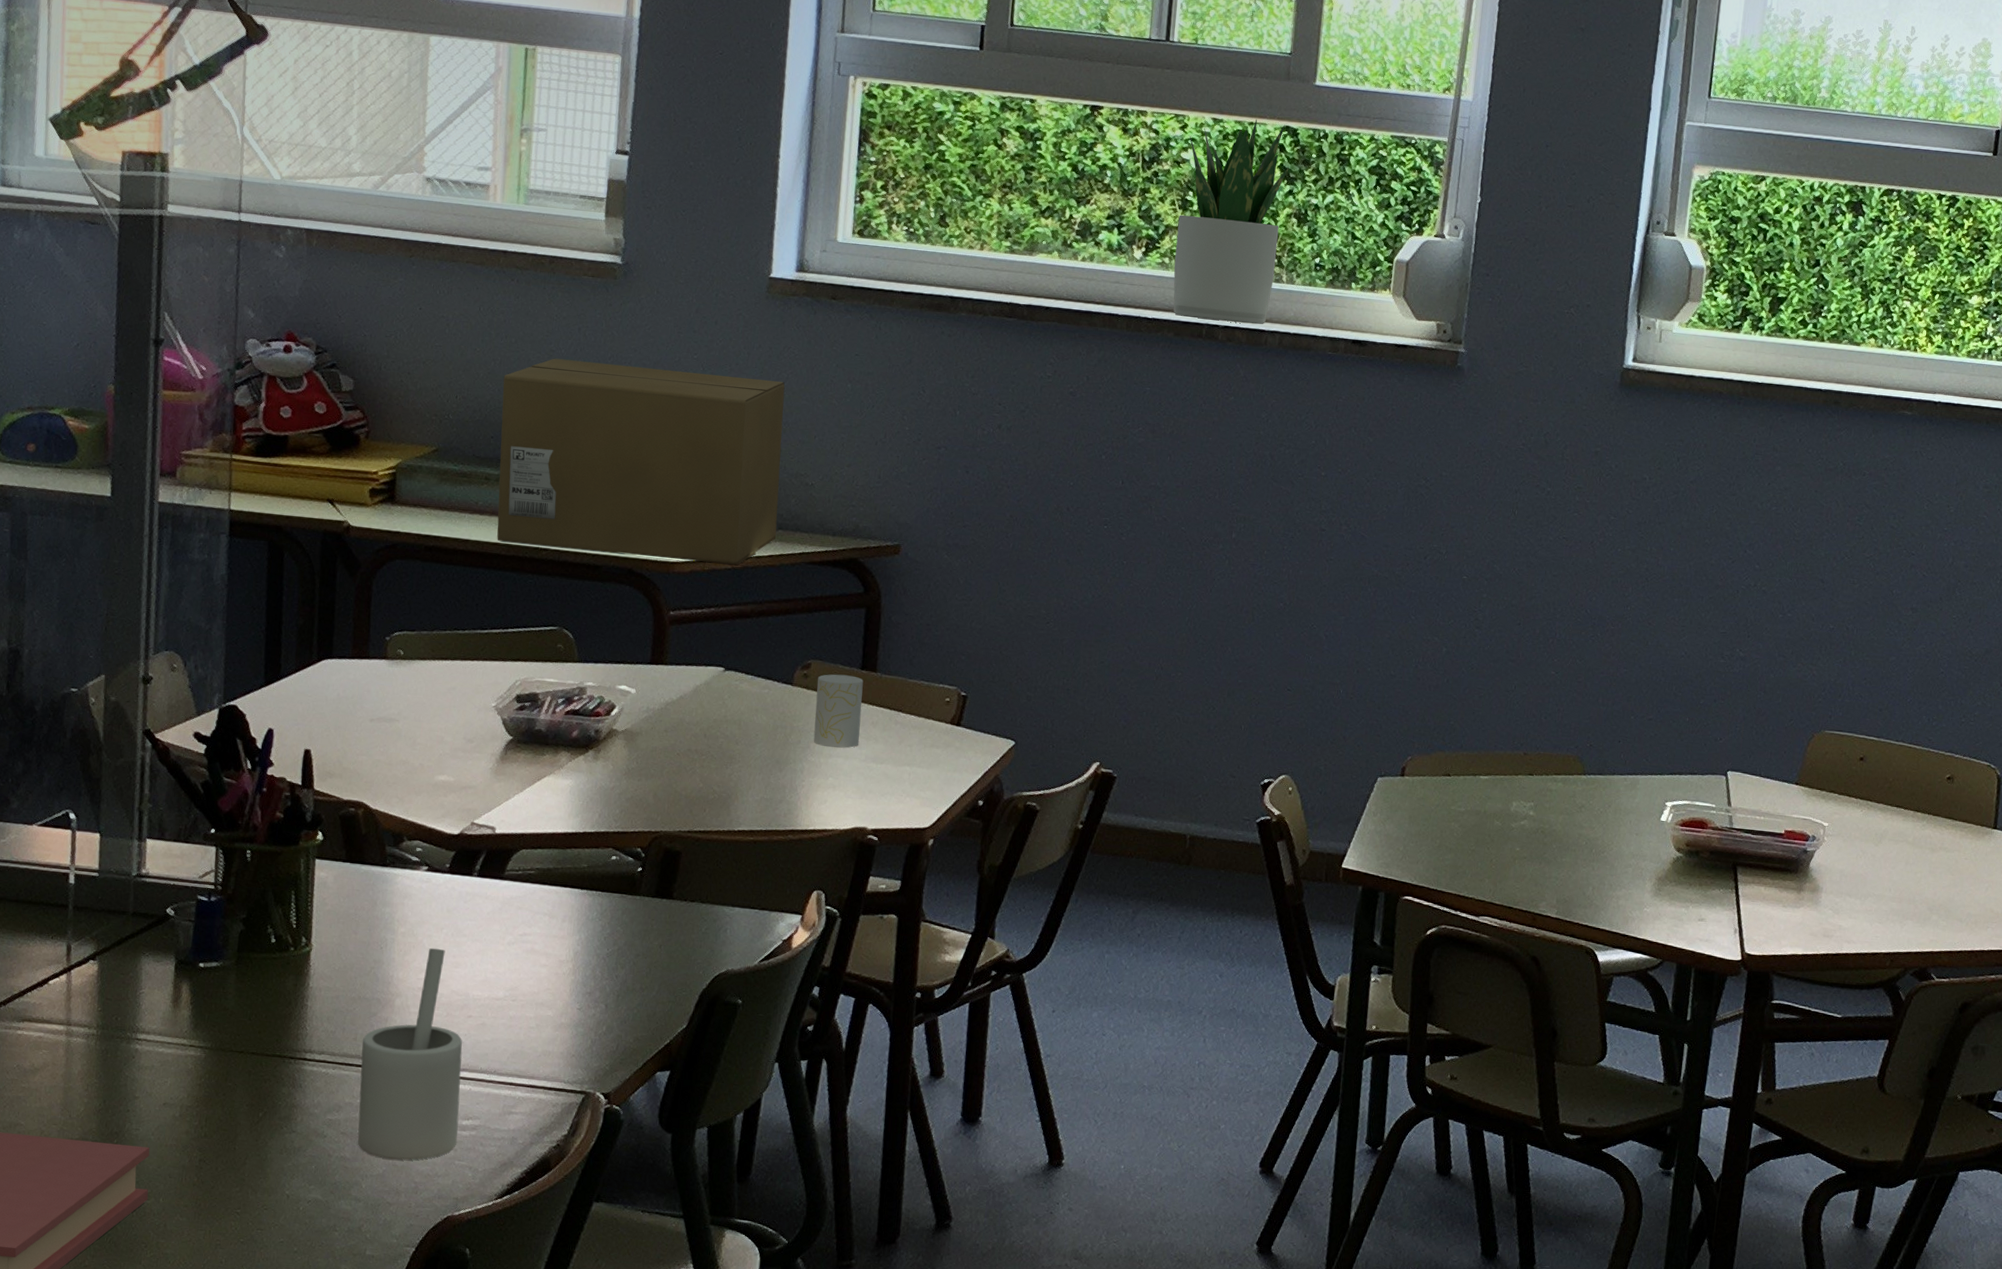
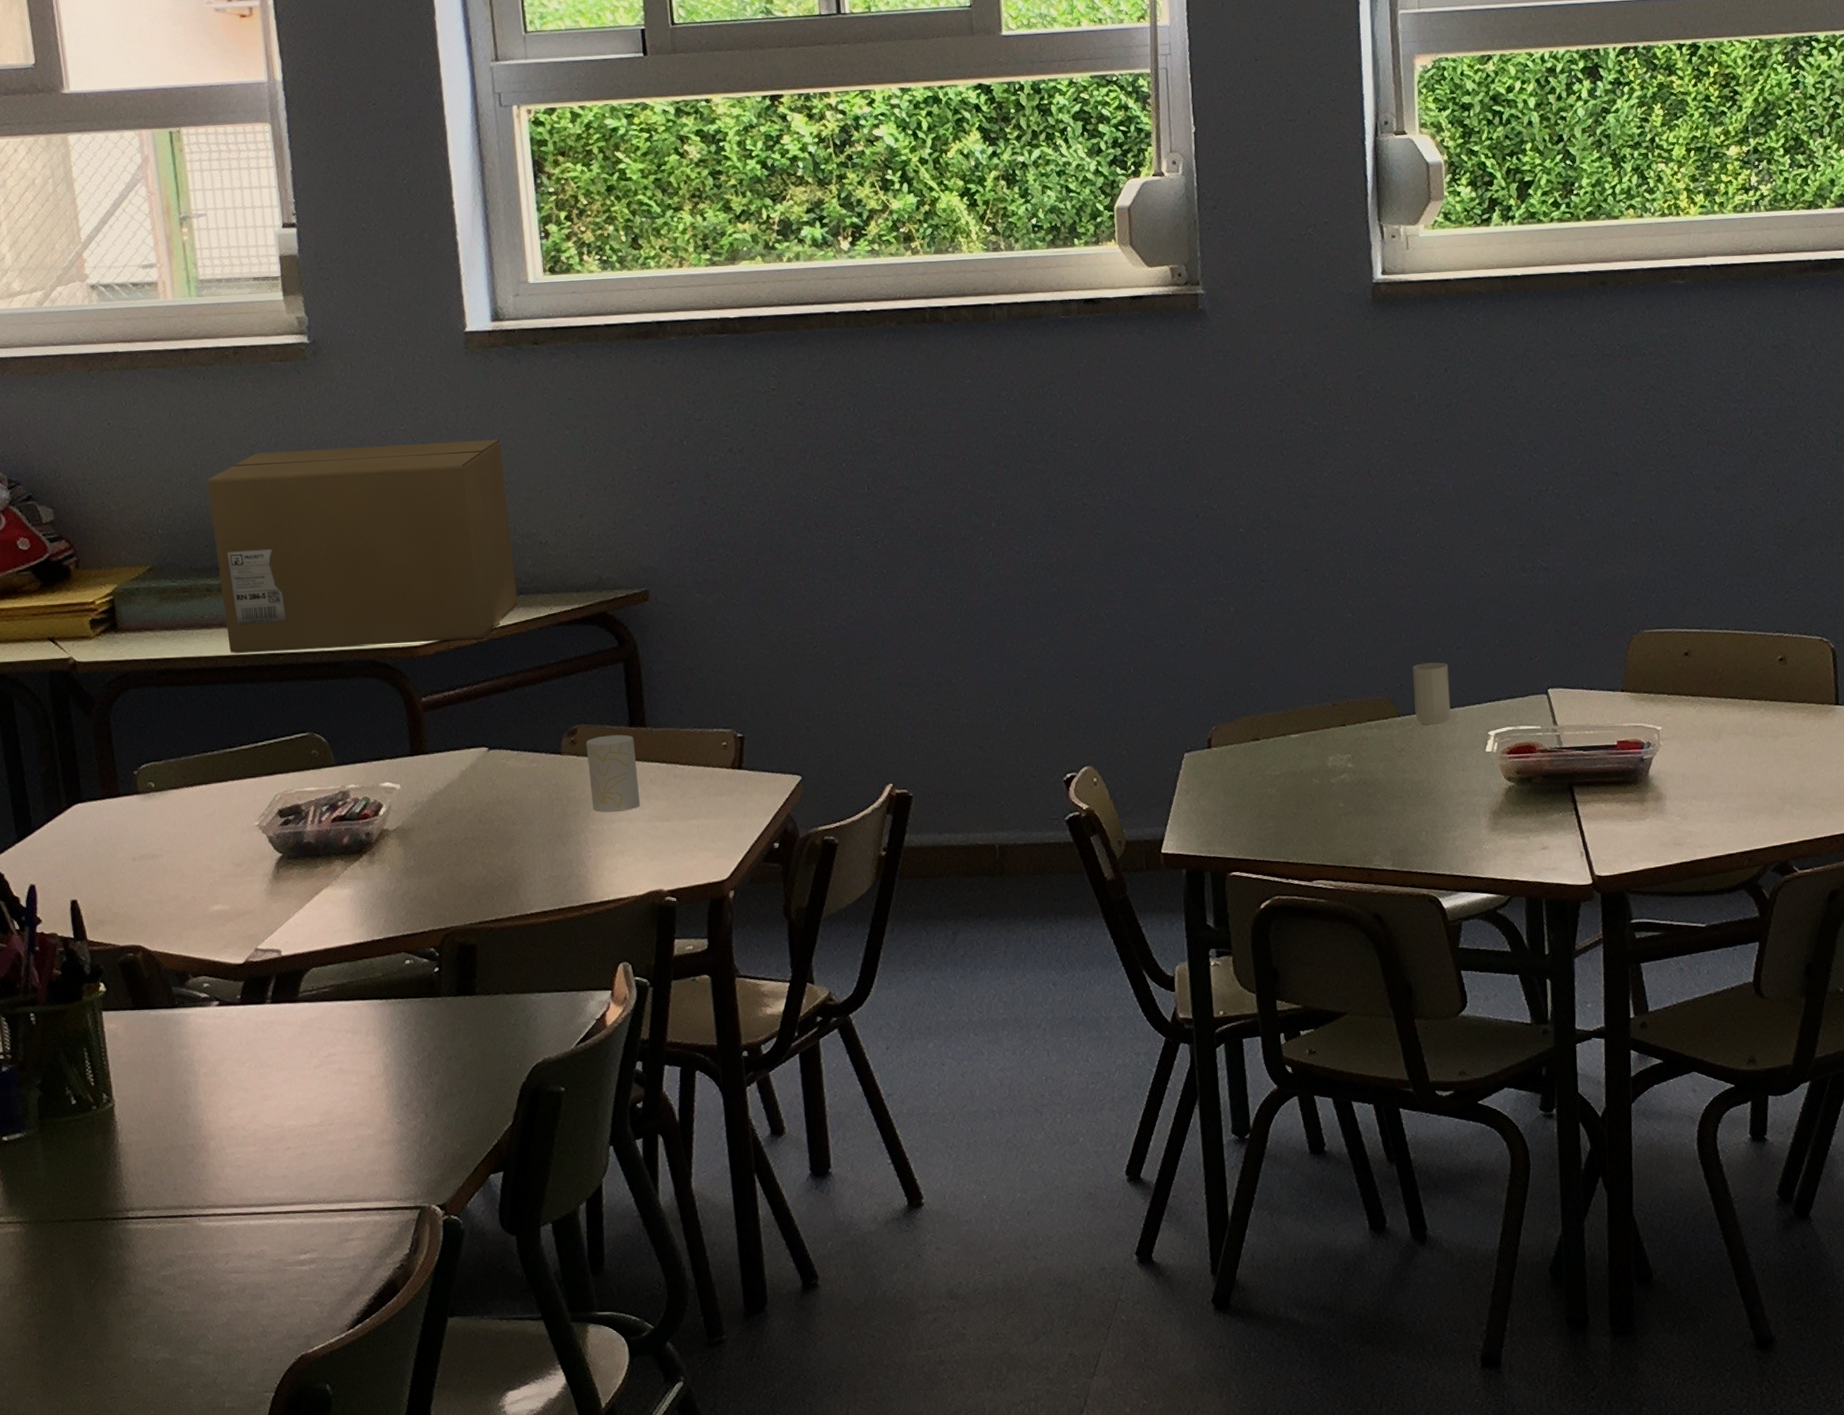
straw: present [357,947,462,1160] -> none [182,1083,298,1306]
planter: present [1173,119,1289,325] -> none [878,81,992,304]
cup: none [1600,728,1638,789] -> present [1413,662,1451,726]

